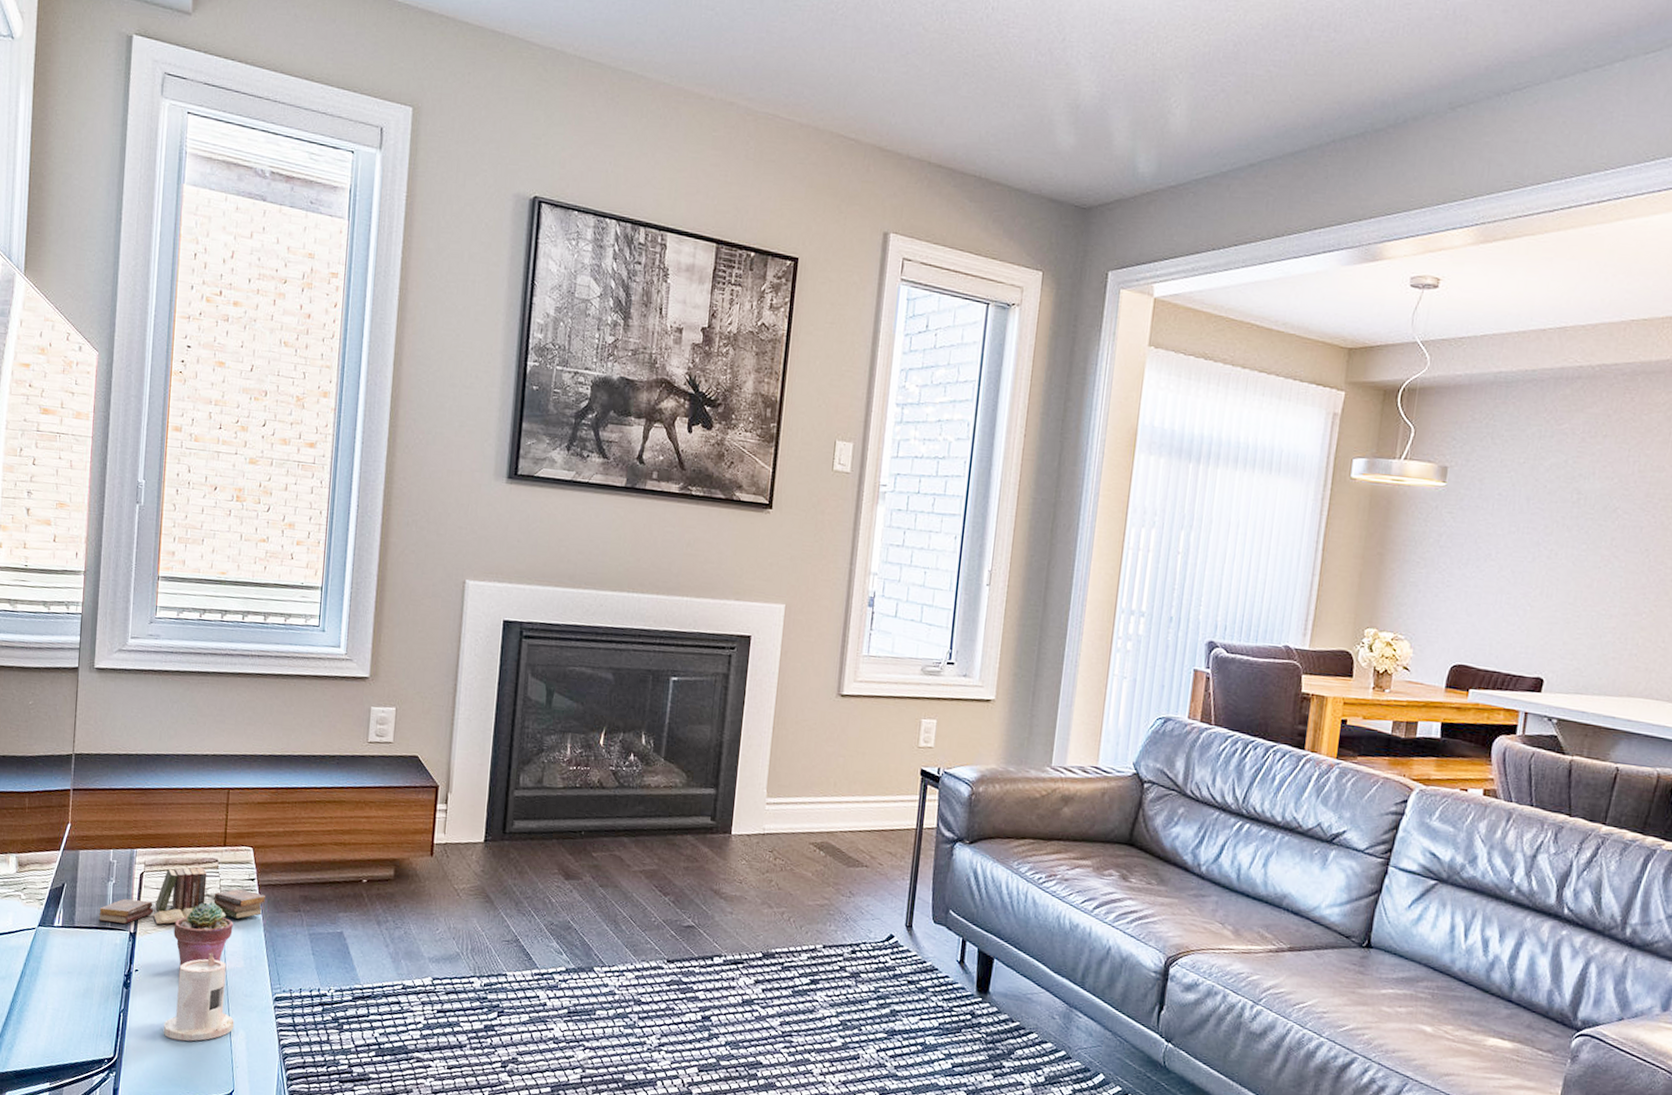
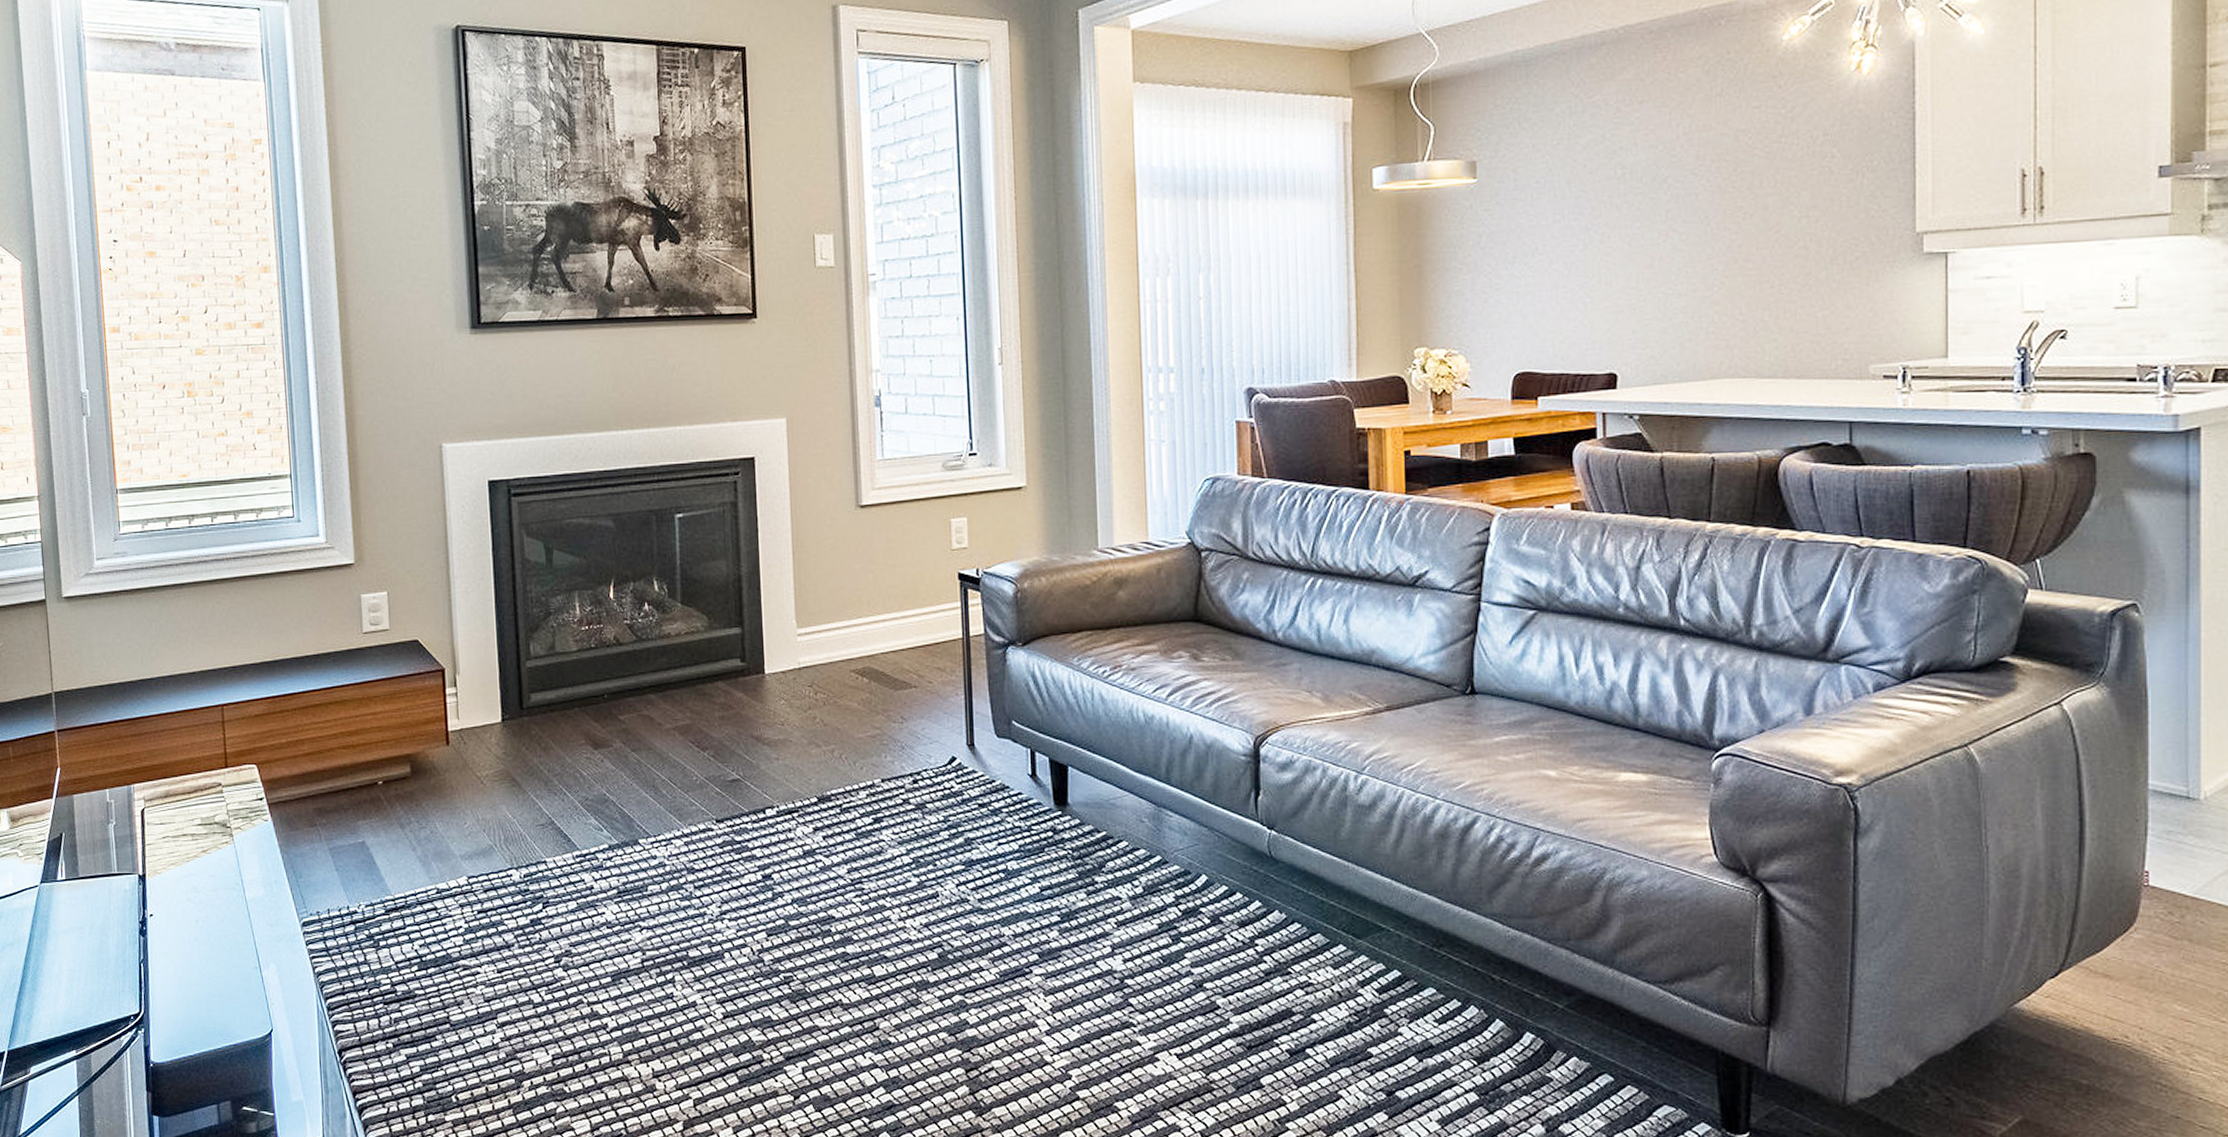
book: present [99,867,265,925] -> none [103,794,277,868]
candle: present [163,952,234,1041] -> none [188,884,263,984]
potted succulent: present [173,901,233,969] -> none [184,829,248,907]

